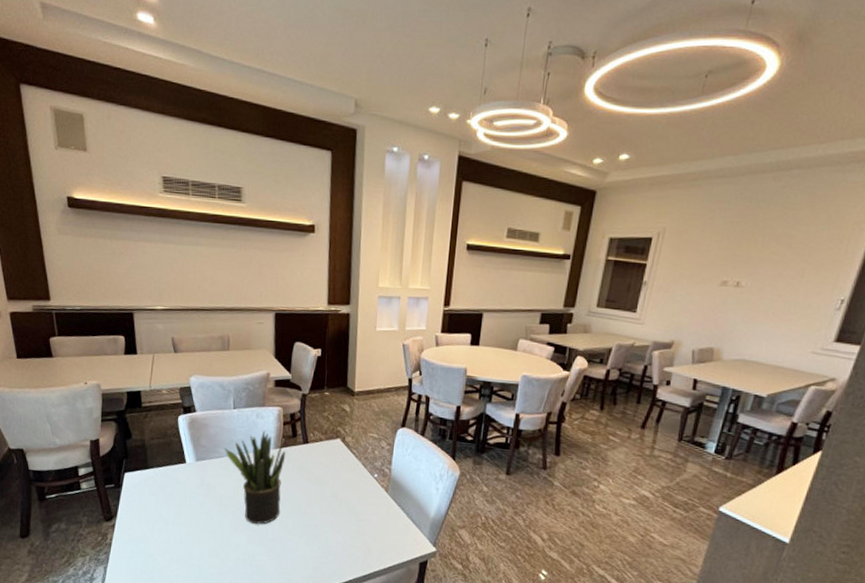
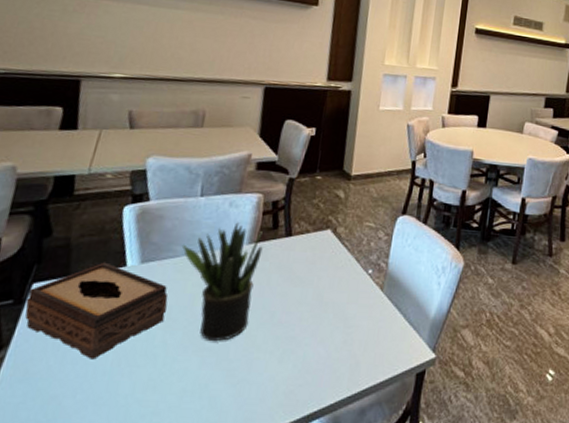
tissue box: none [122,459,219,531] -> present [25,262,168,360]

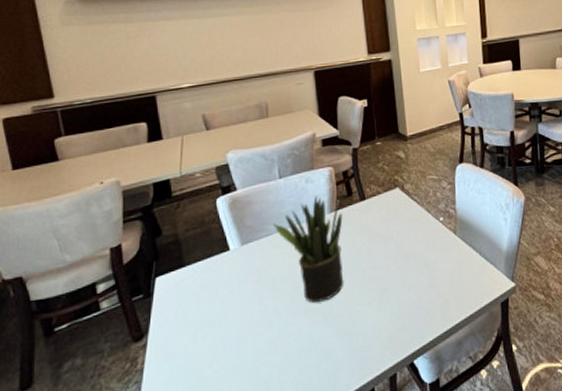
tissue box: present [25,262,168,360] -> none [153,249,271,334]

